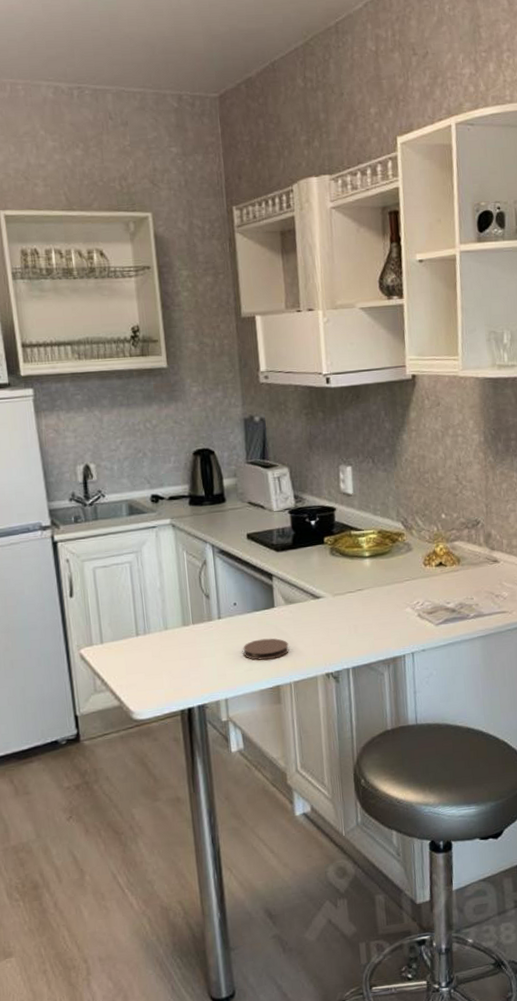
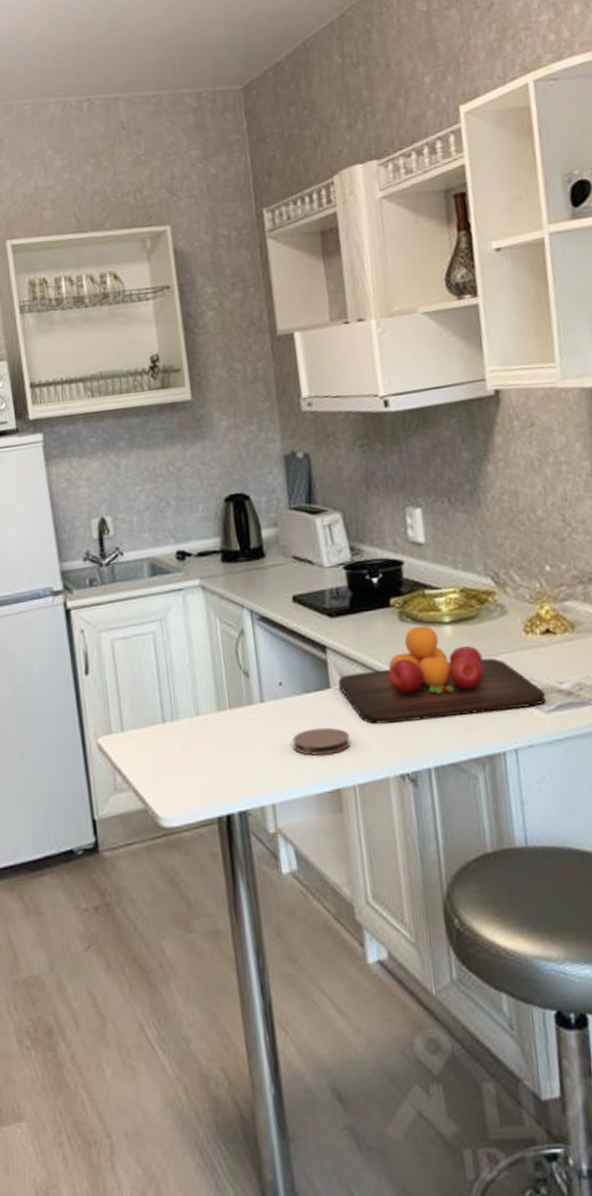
chopping board: none [281,559,436,635] -> present [338,626,546,724]

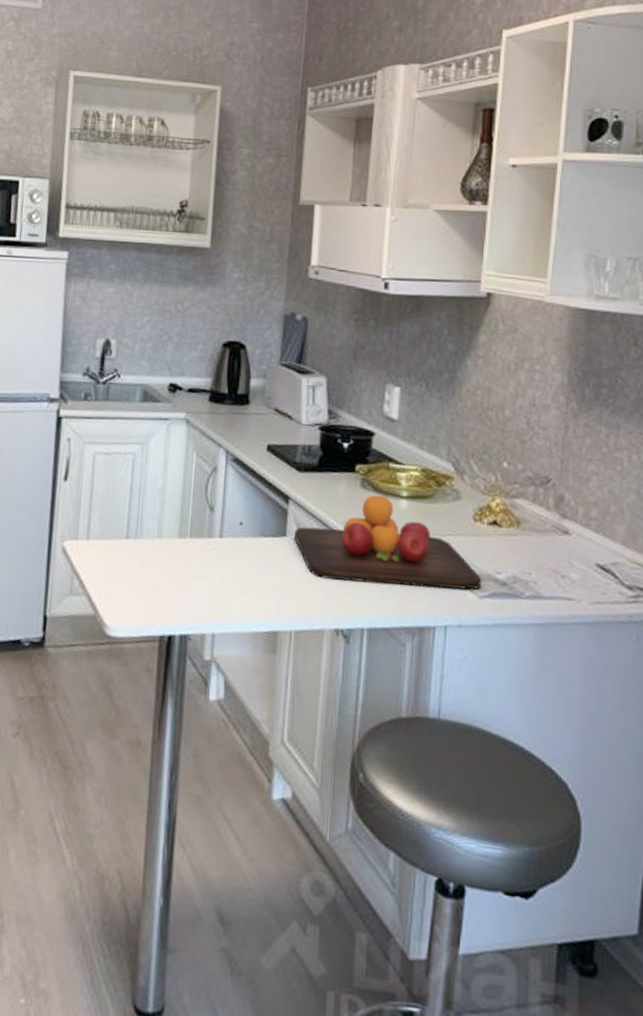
coaster: present [292,727,351,756] -> none [242,570,296,598]

